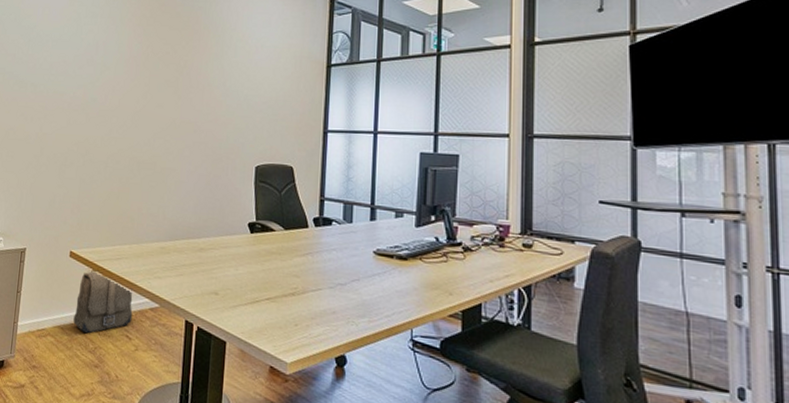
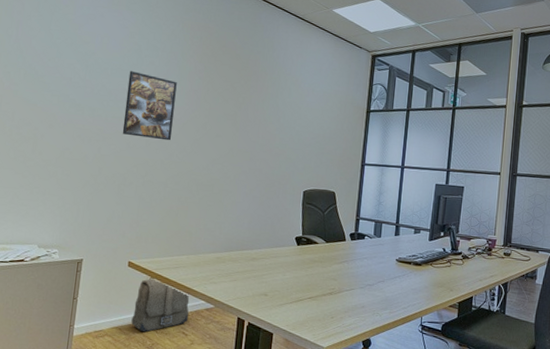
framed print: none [63,41,116,115] -> present [122,71,177,141]

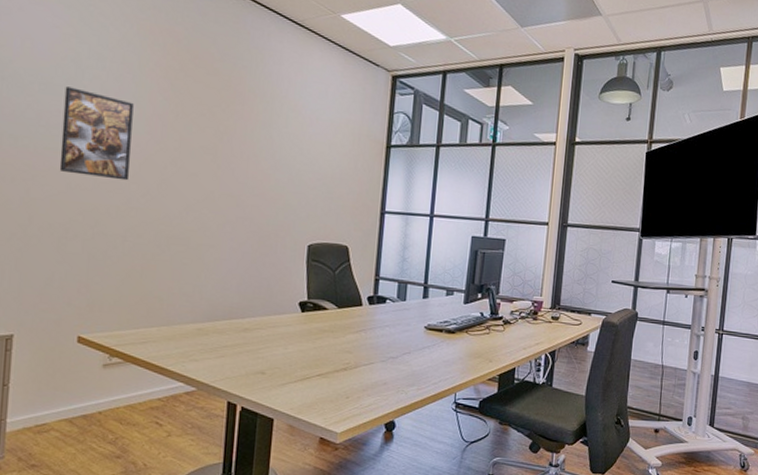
backpack: present [131,278,190,333] -> none [85,356,164,424]

